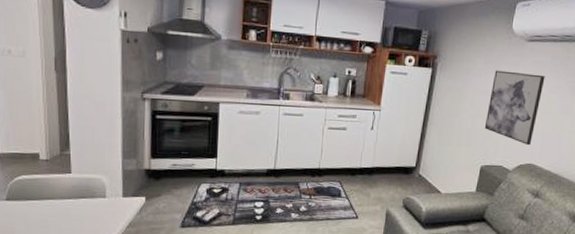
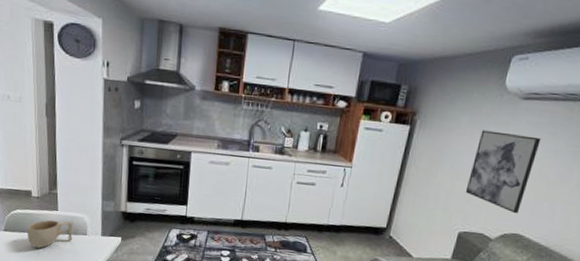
cup: none [35,183,90,217] -> present [27,219,73,248]

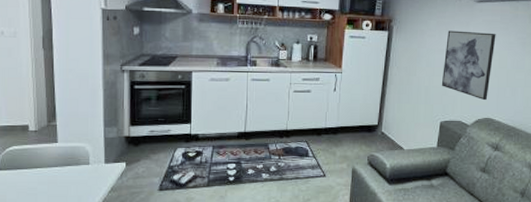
cup: present [27,219,73,248] -> none [25,152,74,184]

